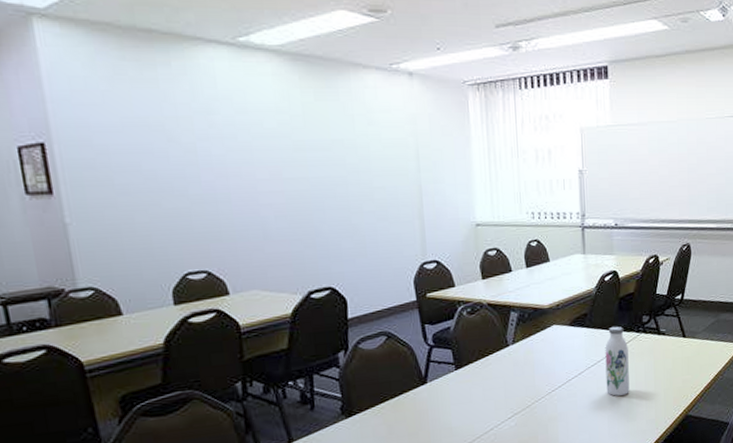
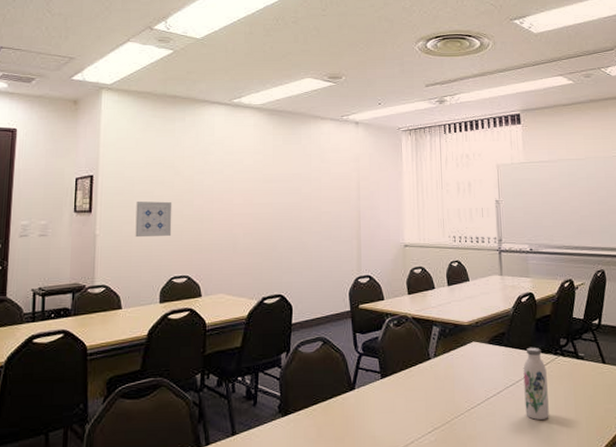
wall art: none [117,177,177,226] -> present [135,201,172,238]

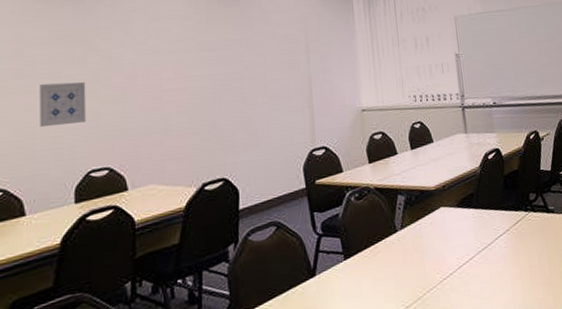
water bottle: present [523,347,549,420] -> none [494,205,524,283]

